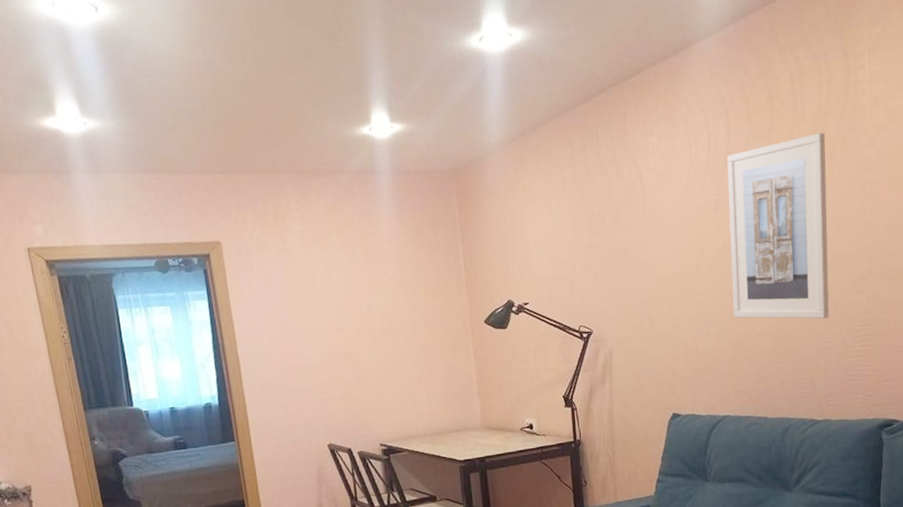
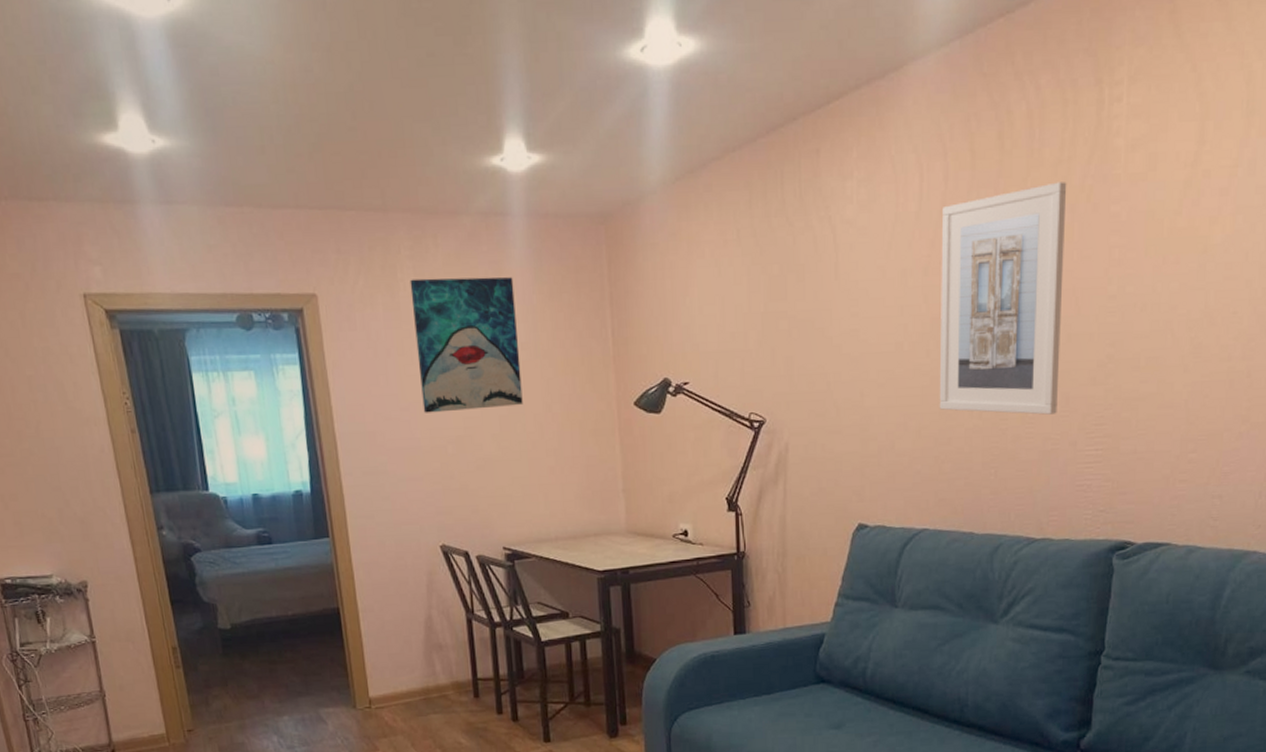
wall art: none [297,223,393,336] -> present [410,277,523,413]

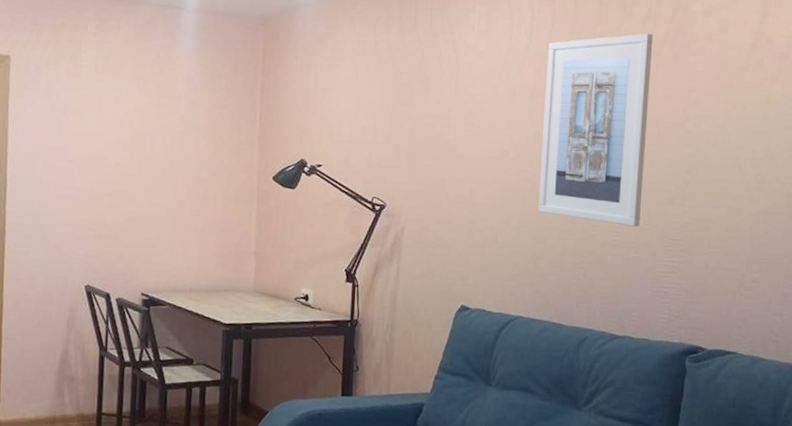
wall art: present [410,277,523,413] -> none [87,52,181,169]

